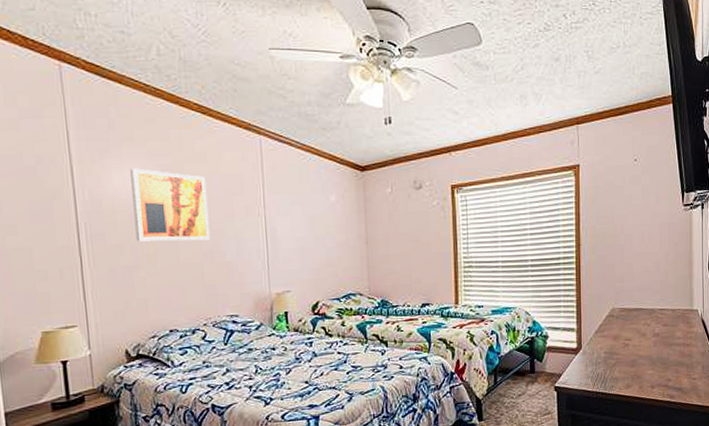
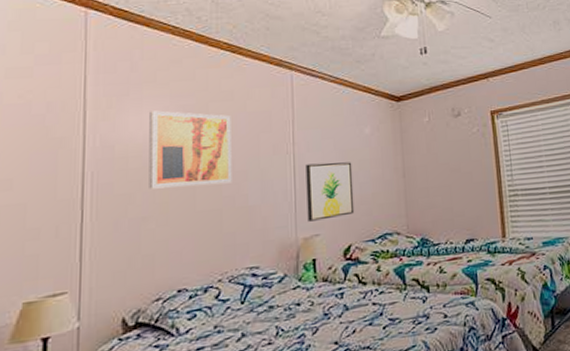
wall art: none [276,226,322,279] -> present [305,162,355,222]

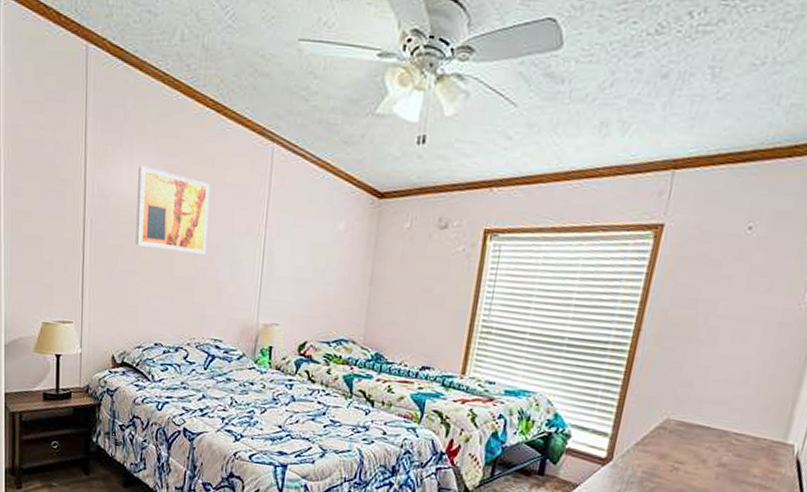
wall art: present [305,162,355,222] -> none [269,250,320,312]

